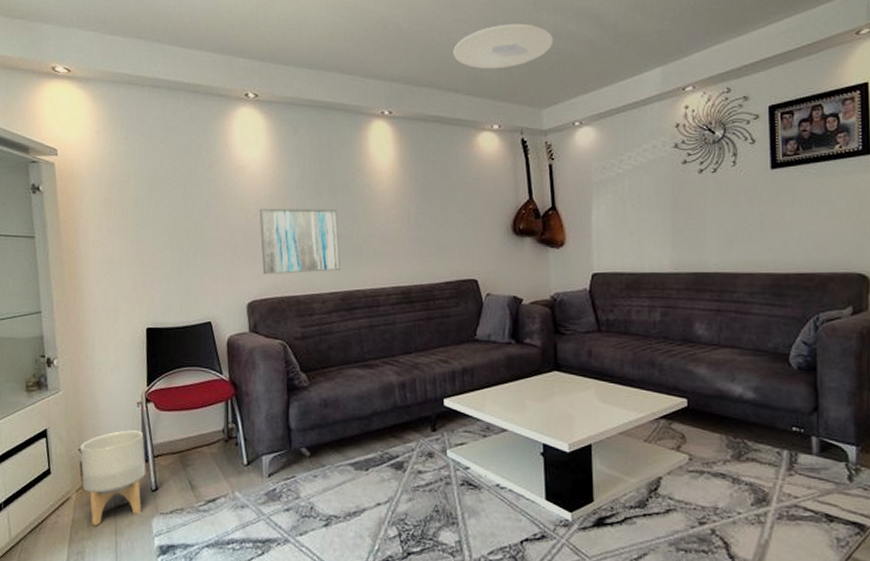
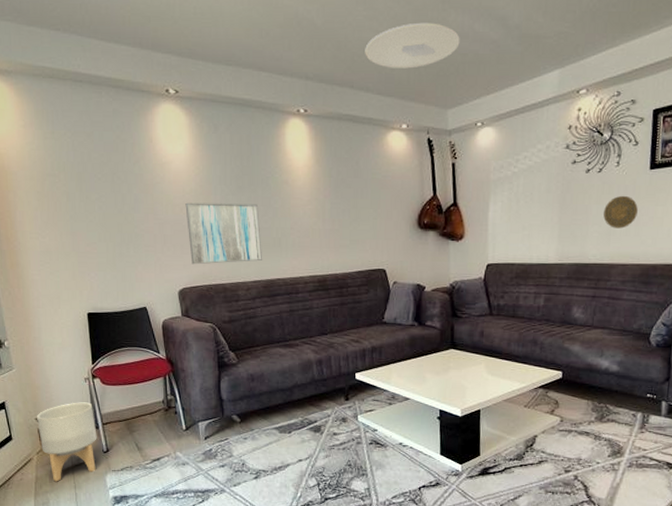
decorative plate: none [723,197,761,234] -> present [603,195,638,229]

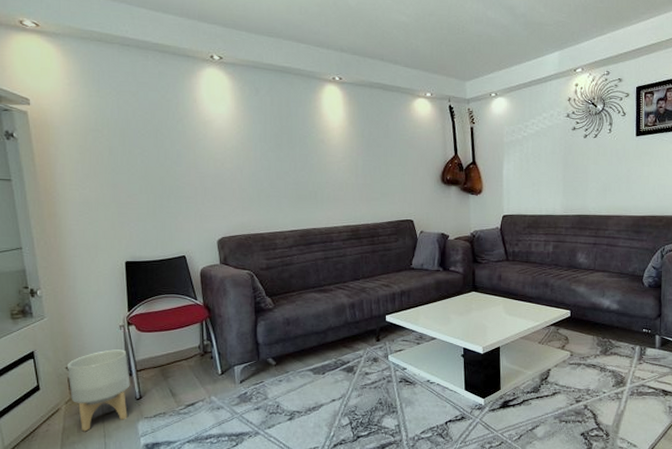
wall art: present [185,202,262,265] -> none [226,158,299,216]
ceiling light: present [365,22,460,69] -> none [393,8,476,46]
decorative plate: present [603,195,638,229] -> none [600,157,628,185]

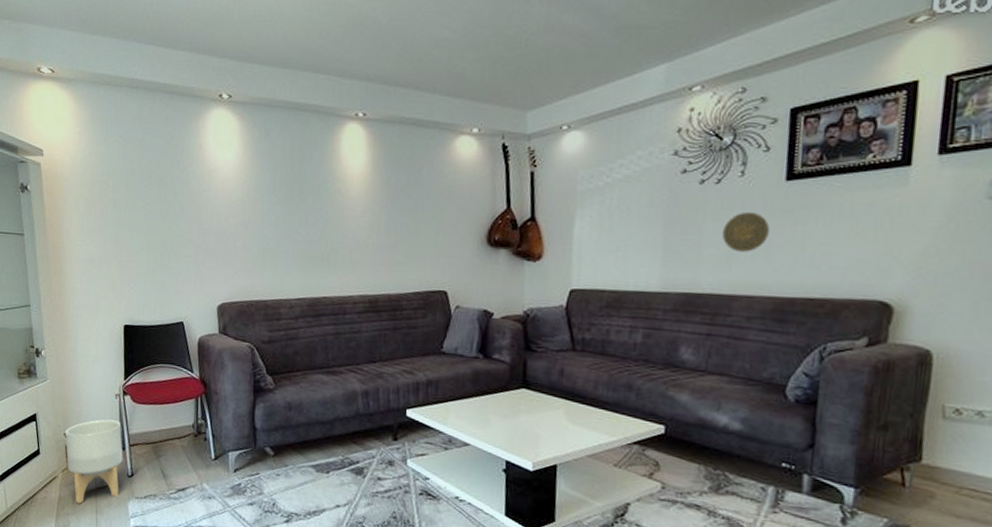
decorative plate: none [600,157,628,185] -> present [722,211,769,252]

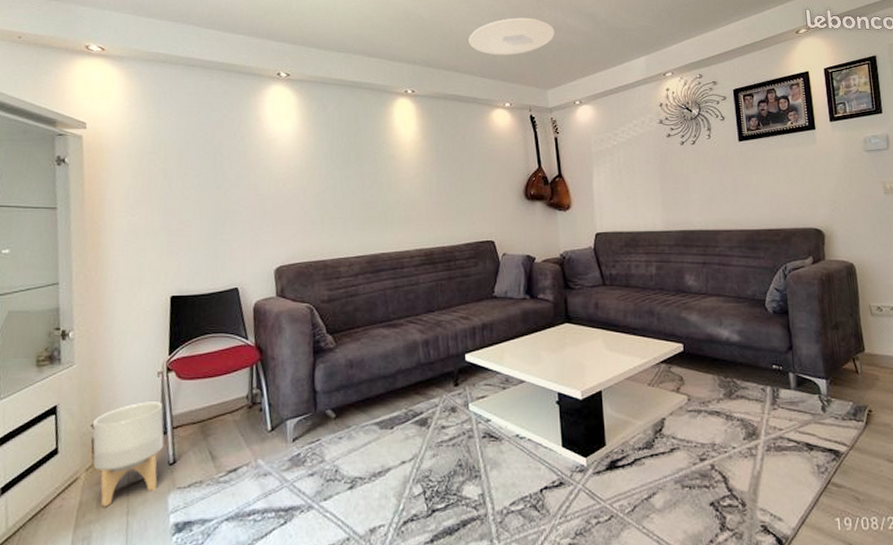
ceiling light: none [433,16,545,67] -> present [469,17,555,55]
decorative plate: present [722,211,769,252] -> none [702,165,734,196]

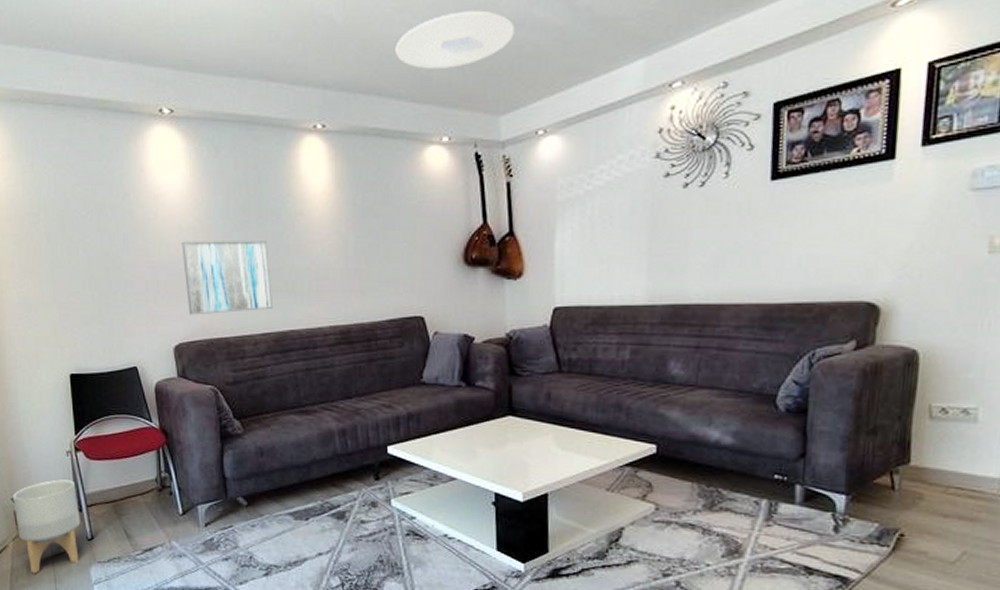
wall art: none [288,178,367,241] -> present [182,241,272,315]

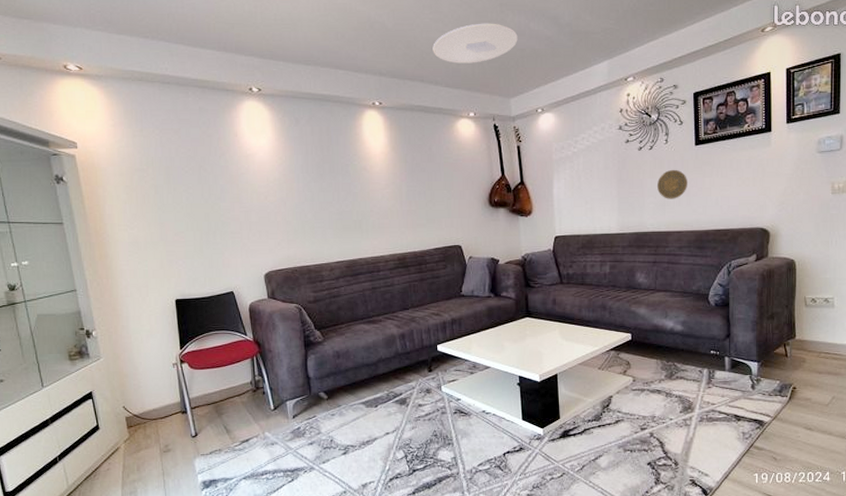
planter: present [13,479,81,574] -> none [125,387,186,470]
wall art: present [182,241,272,315] -> none [269,190,344,249]
decorative plate: none [708,215,755,258] -> present [657,169,687,199]

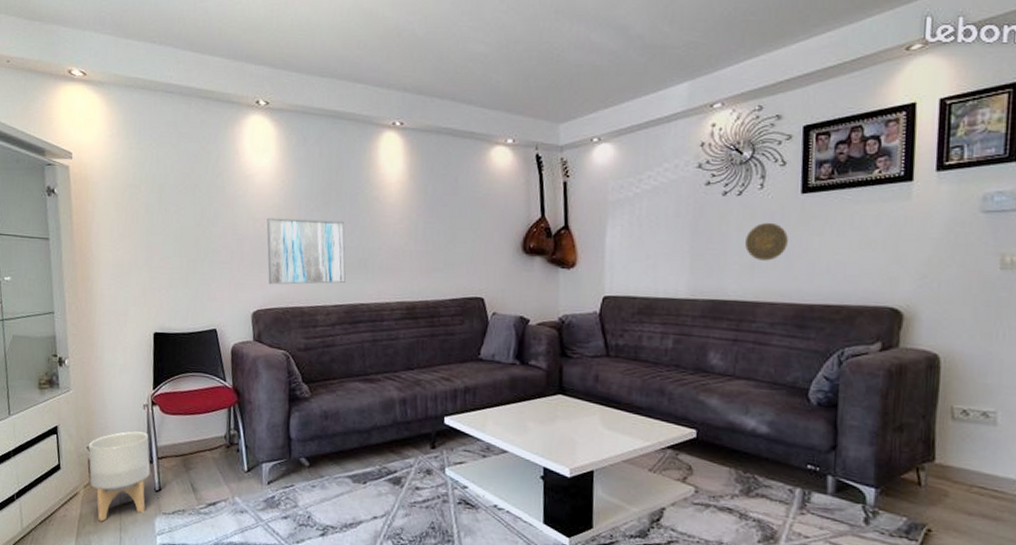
planter: none [125,387,186,470] -> present [88,431,151,522]
wall art: none [269,190,344,249] -> present [266,217,346,285]
ceiling light: present [433,23,518,64] -> none [469,33,575,80]

